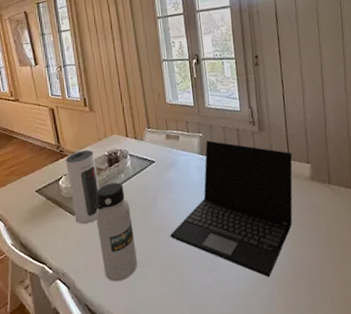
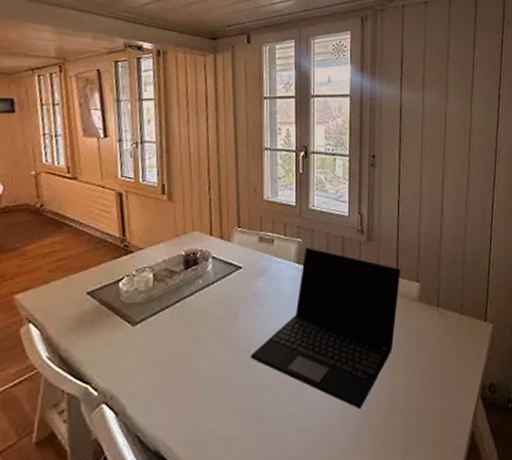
speaker: present [66,149,99,224] -> none [130,246,170,337]
water bottle: present [95,182,138,282] -> none [161,289,208,409]

